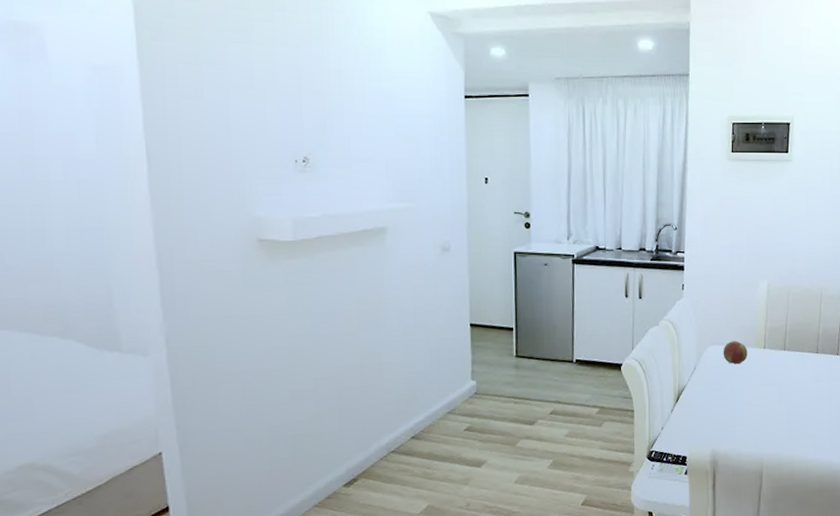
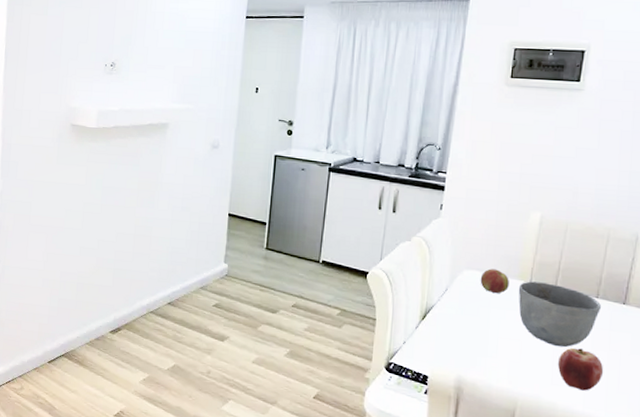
bowl: none [755,346,821,404] -> present [518,281,601,347]
apple: none [792,401,827,440] -> present [557,348,604,391]

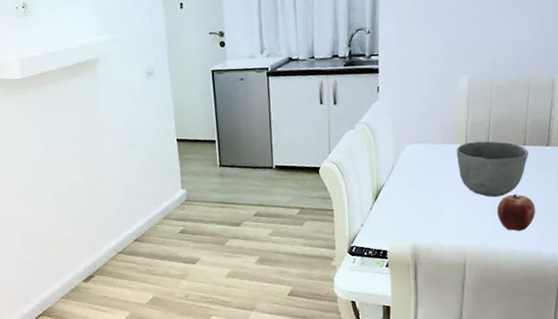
apple: present [480,269,509,293] -> none [421,138,448,161]

